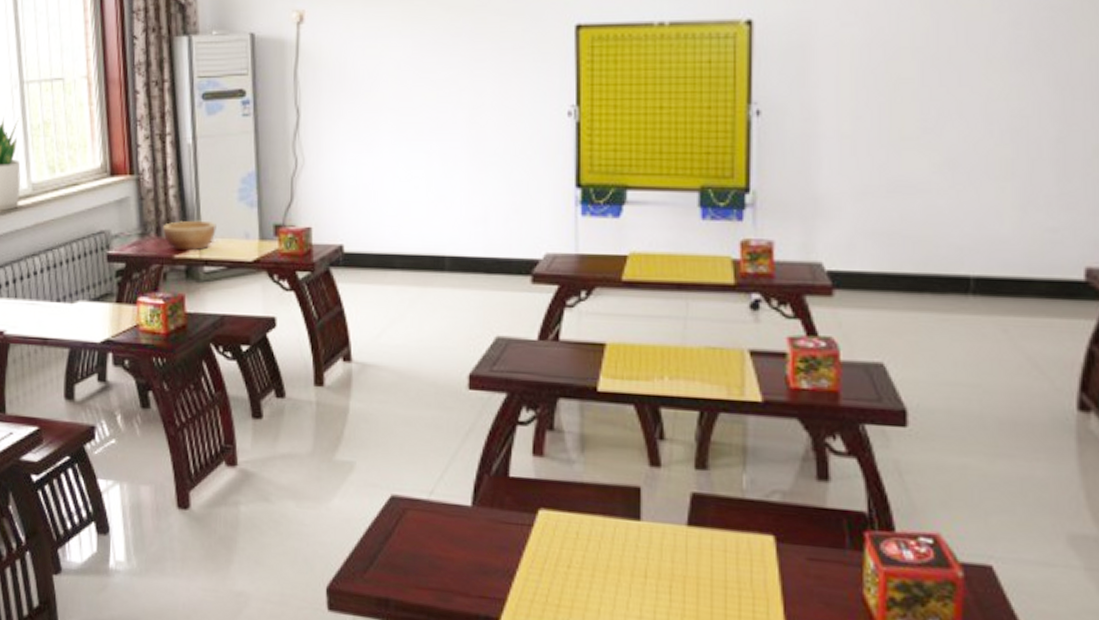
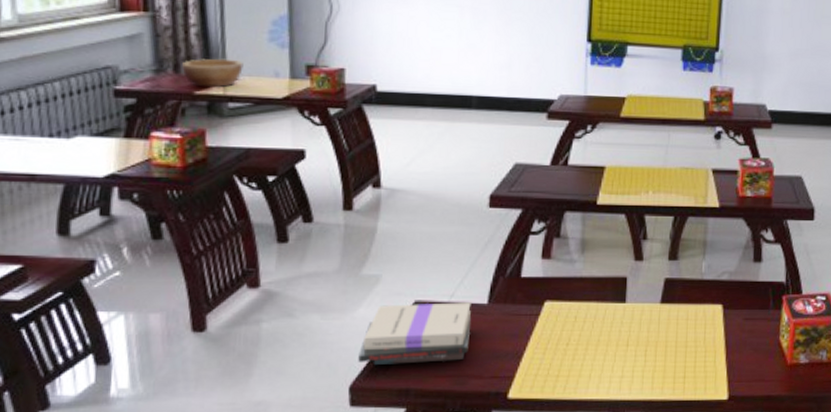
books: none [335,497,453,572] -> present [358,302,471,365]

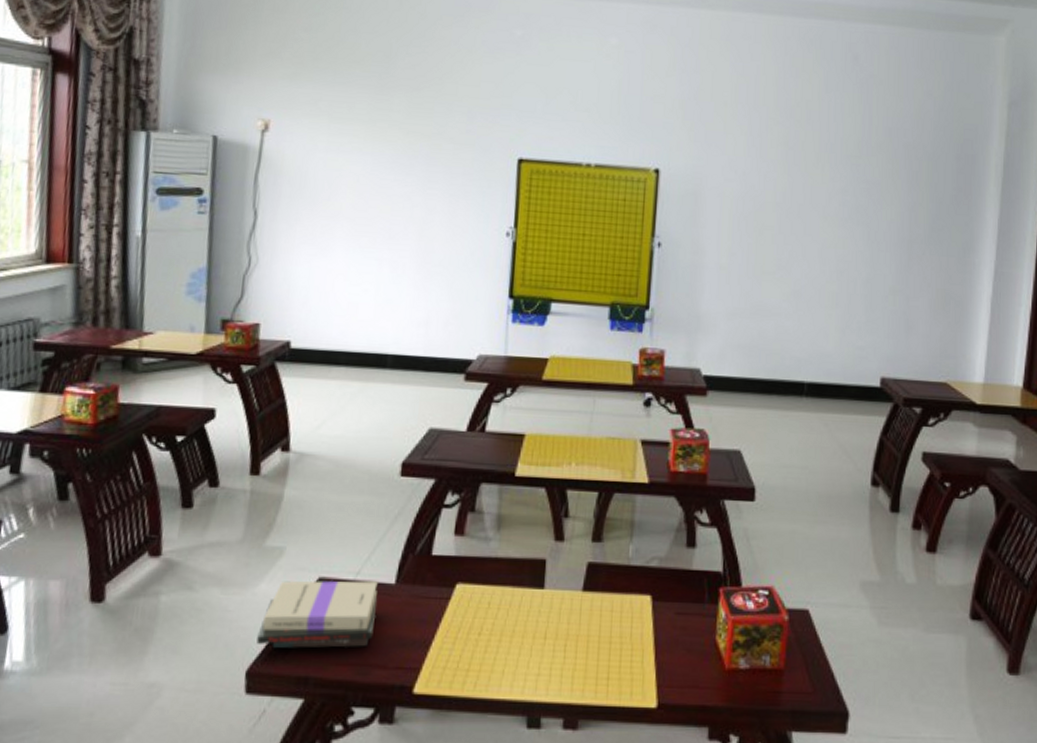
bowl: present [182,58,244,88] -> none [100,311,161,342]

